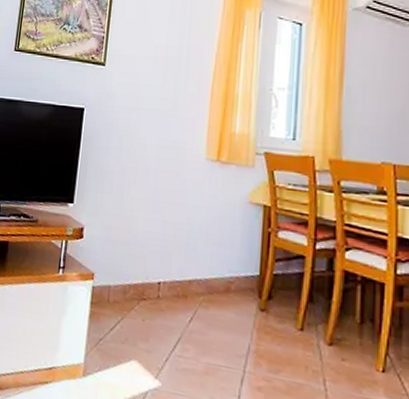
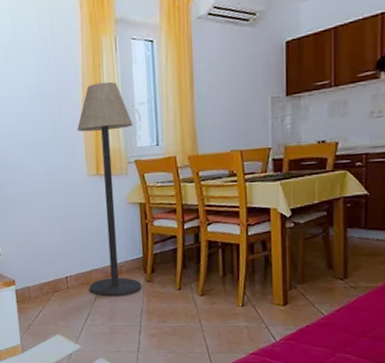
floor lamp: none [185,57,268,325] -> present [77,81,141,297]

